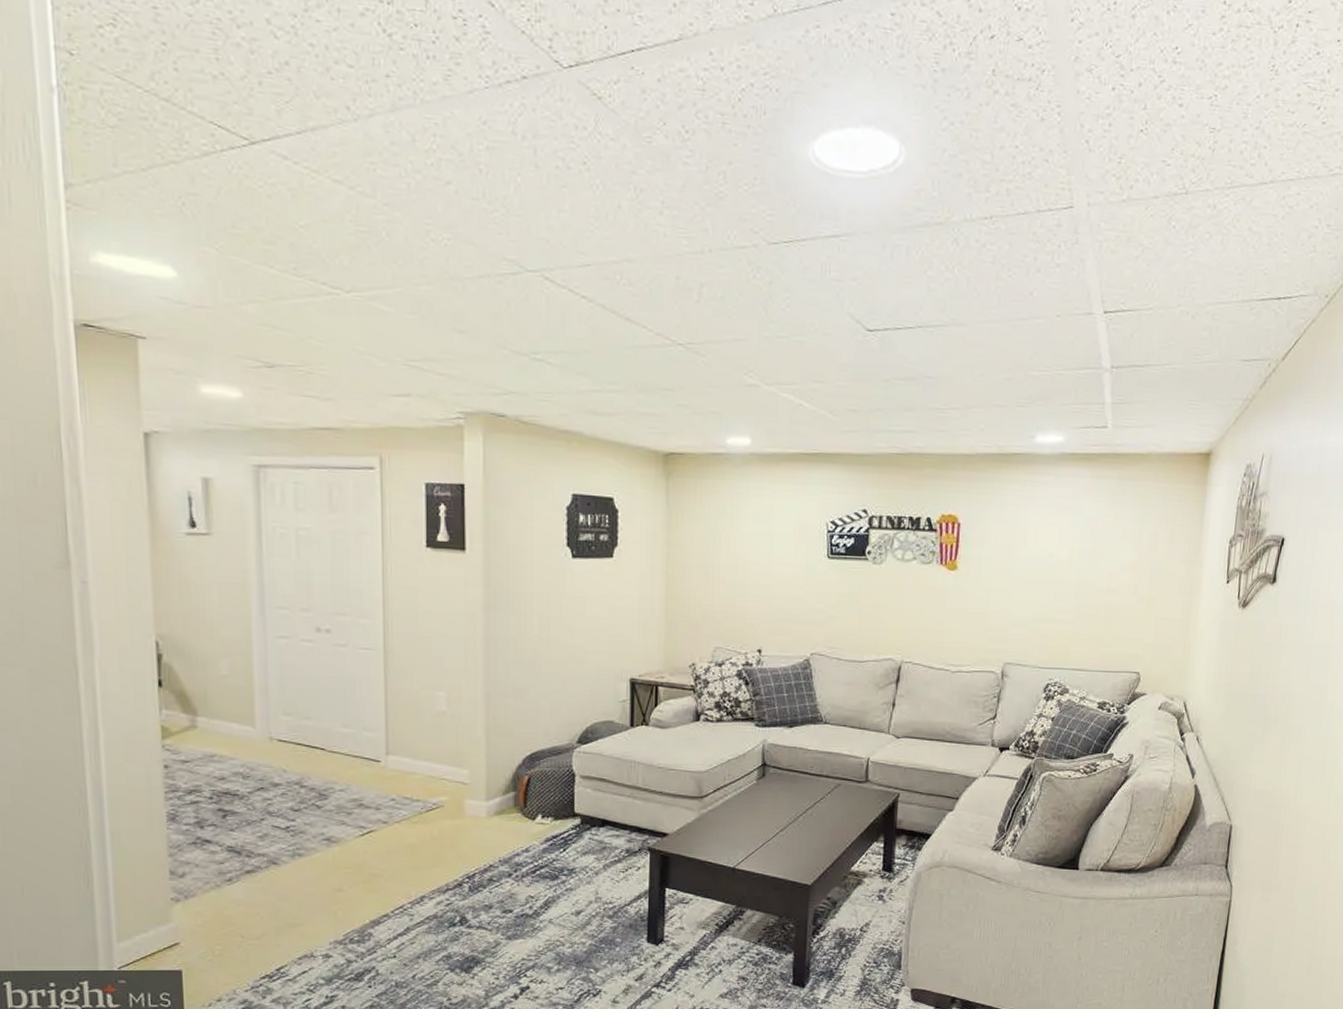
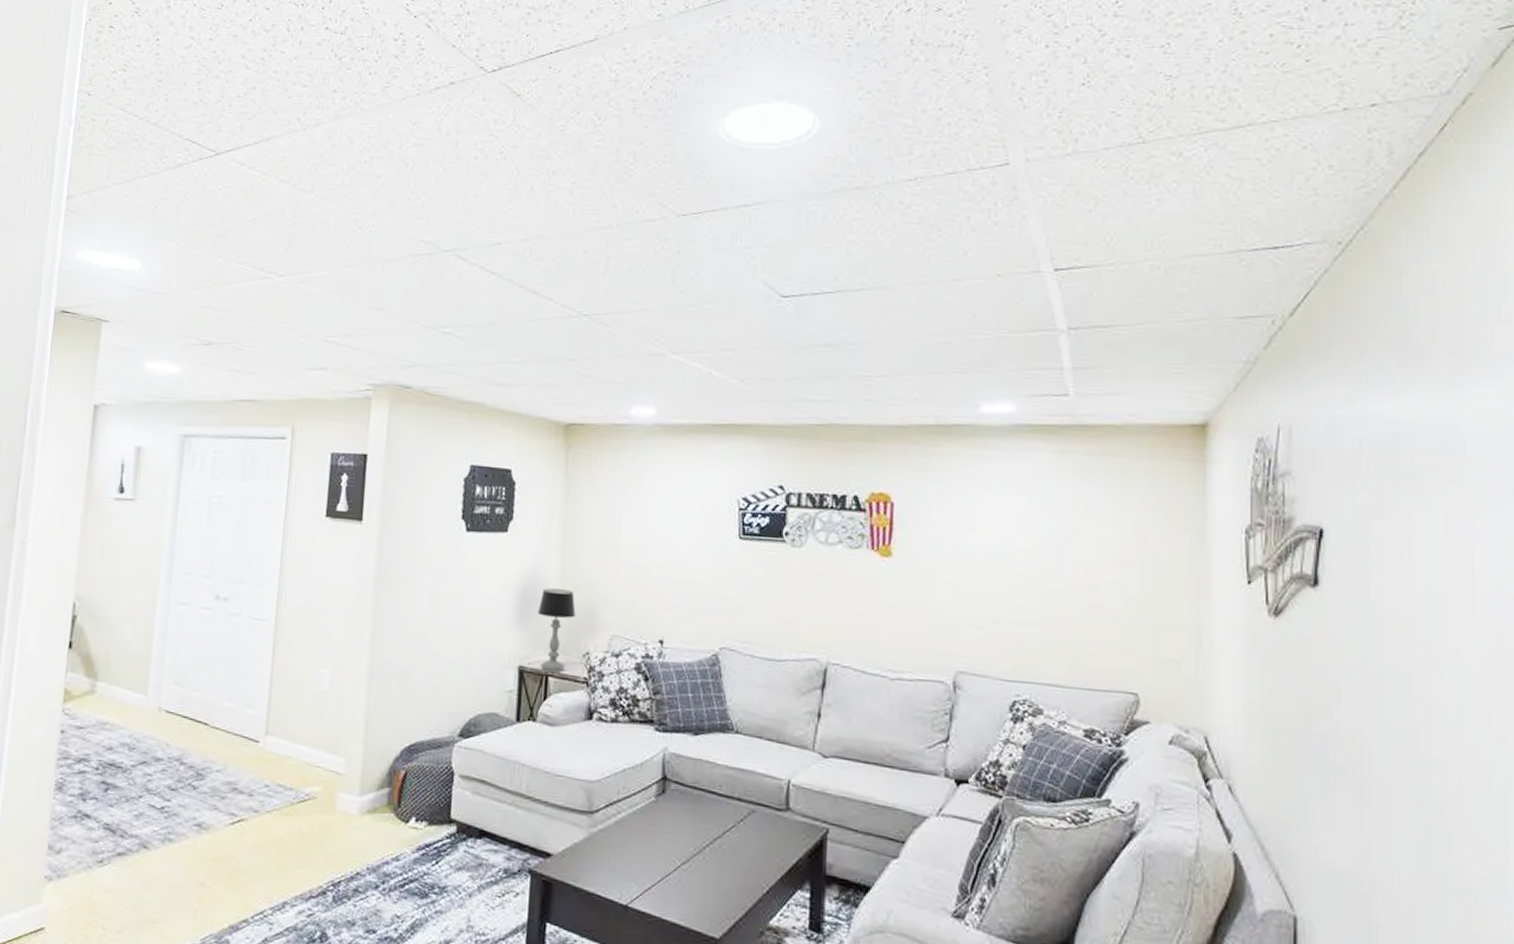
table lamp: none [645,608,681,682] -> present [537,588,576,673]

